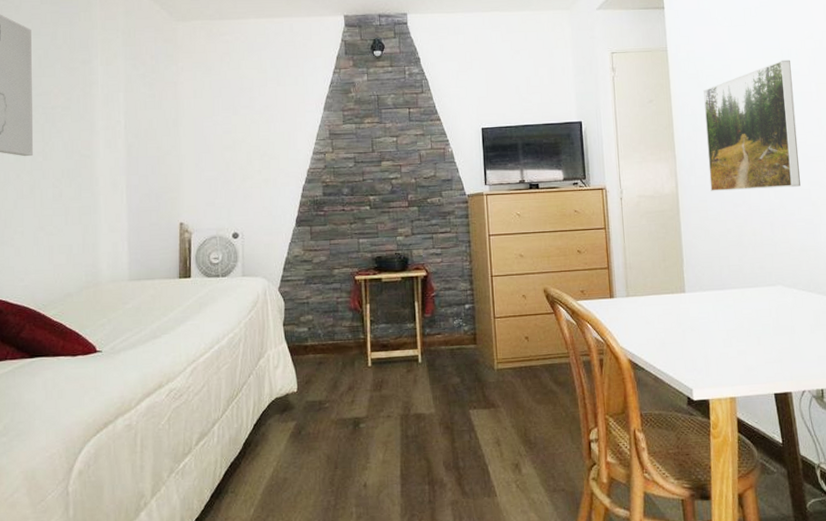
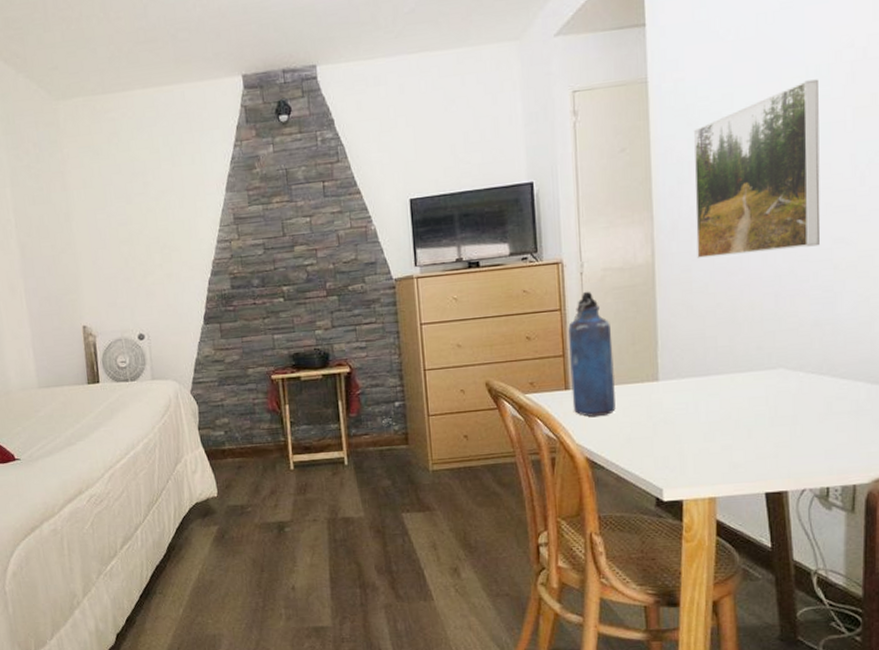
water bottle: none [612,213,652,322] -> present [568,291,616,417]

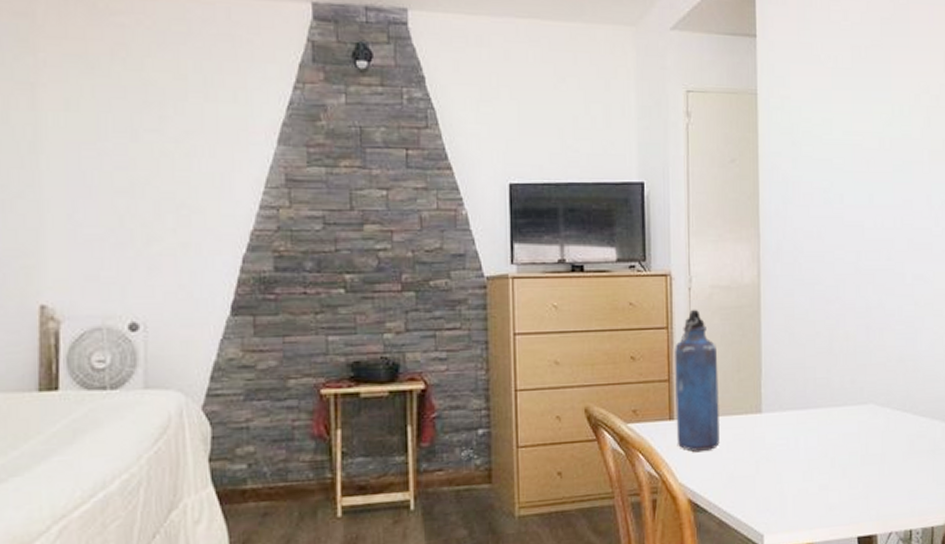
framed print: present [693,79,821,258] -> none [797,118,904,283]

